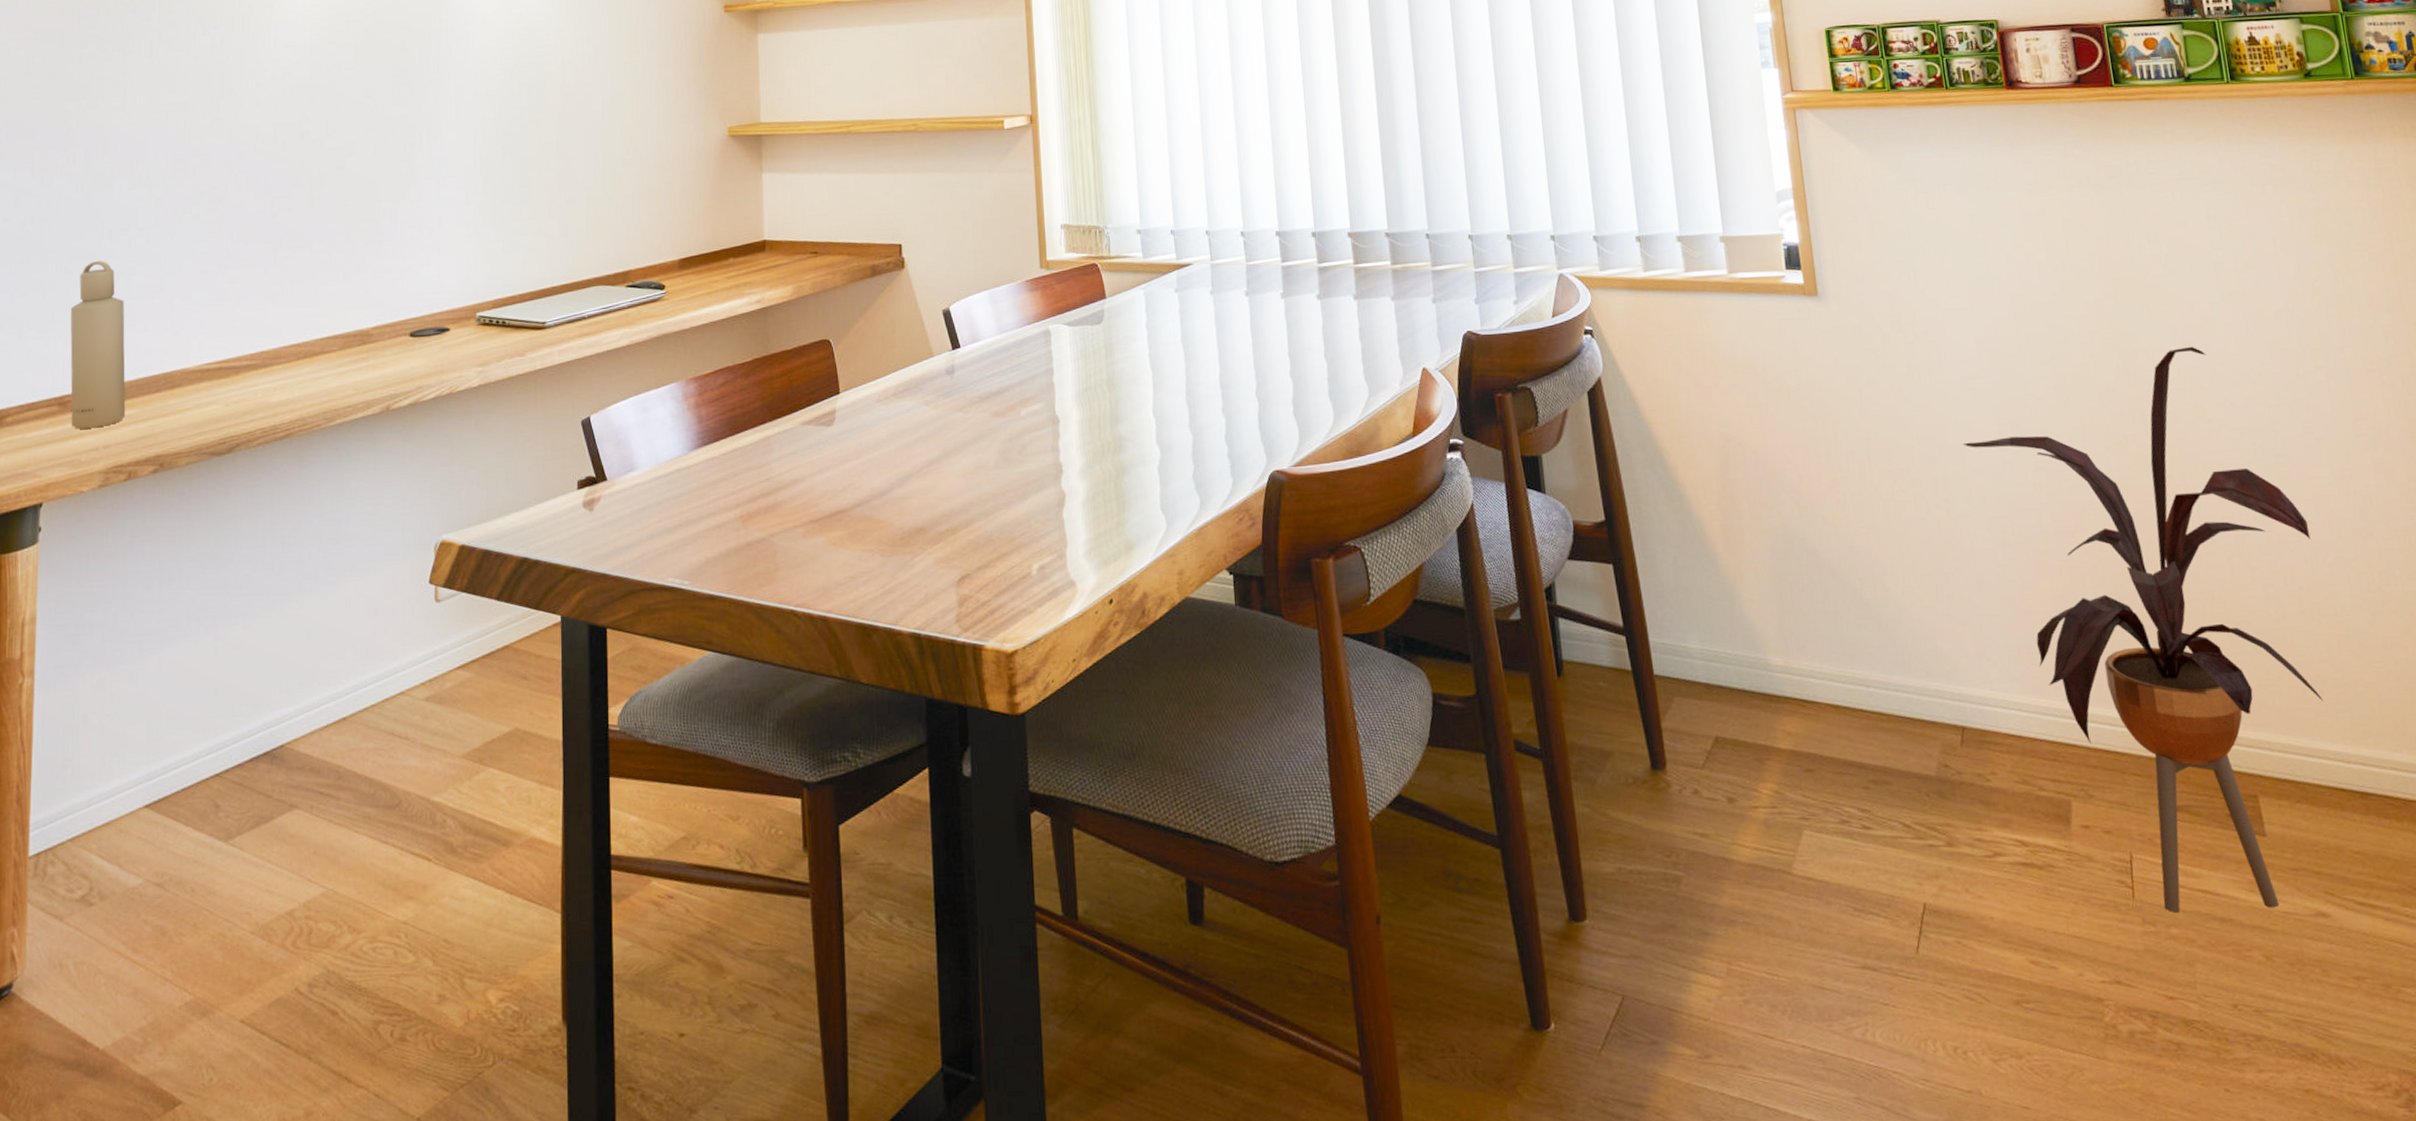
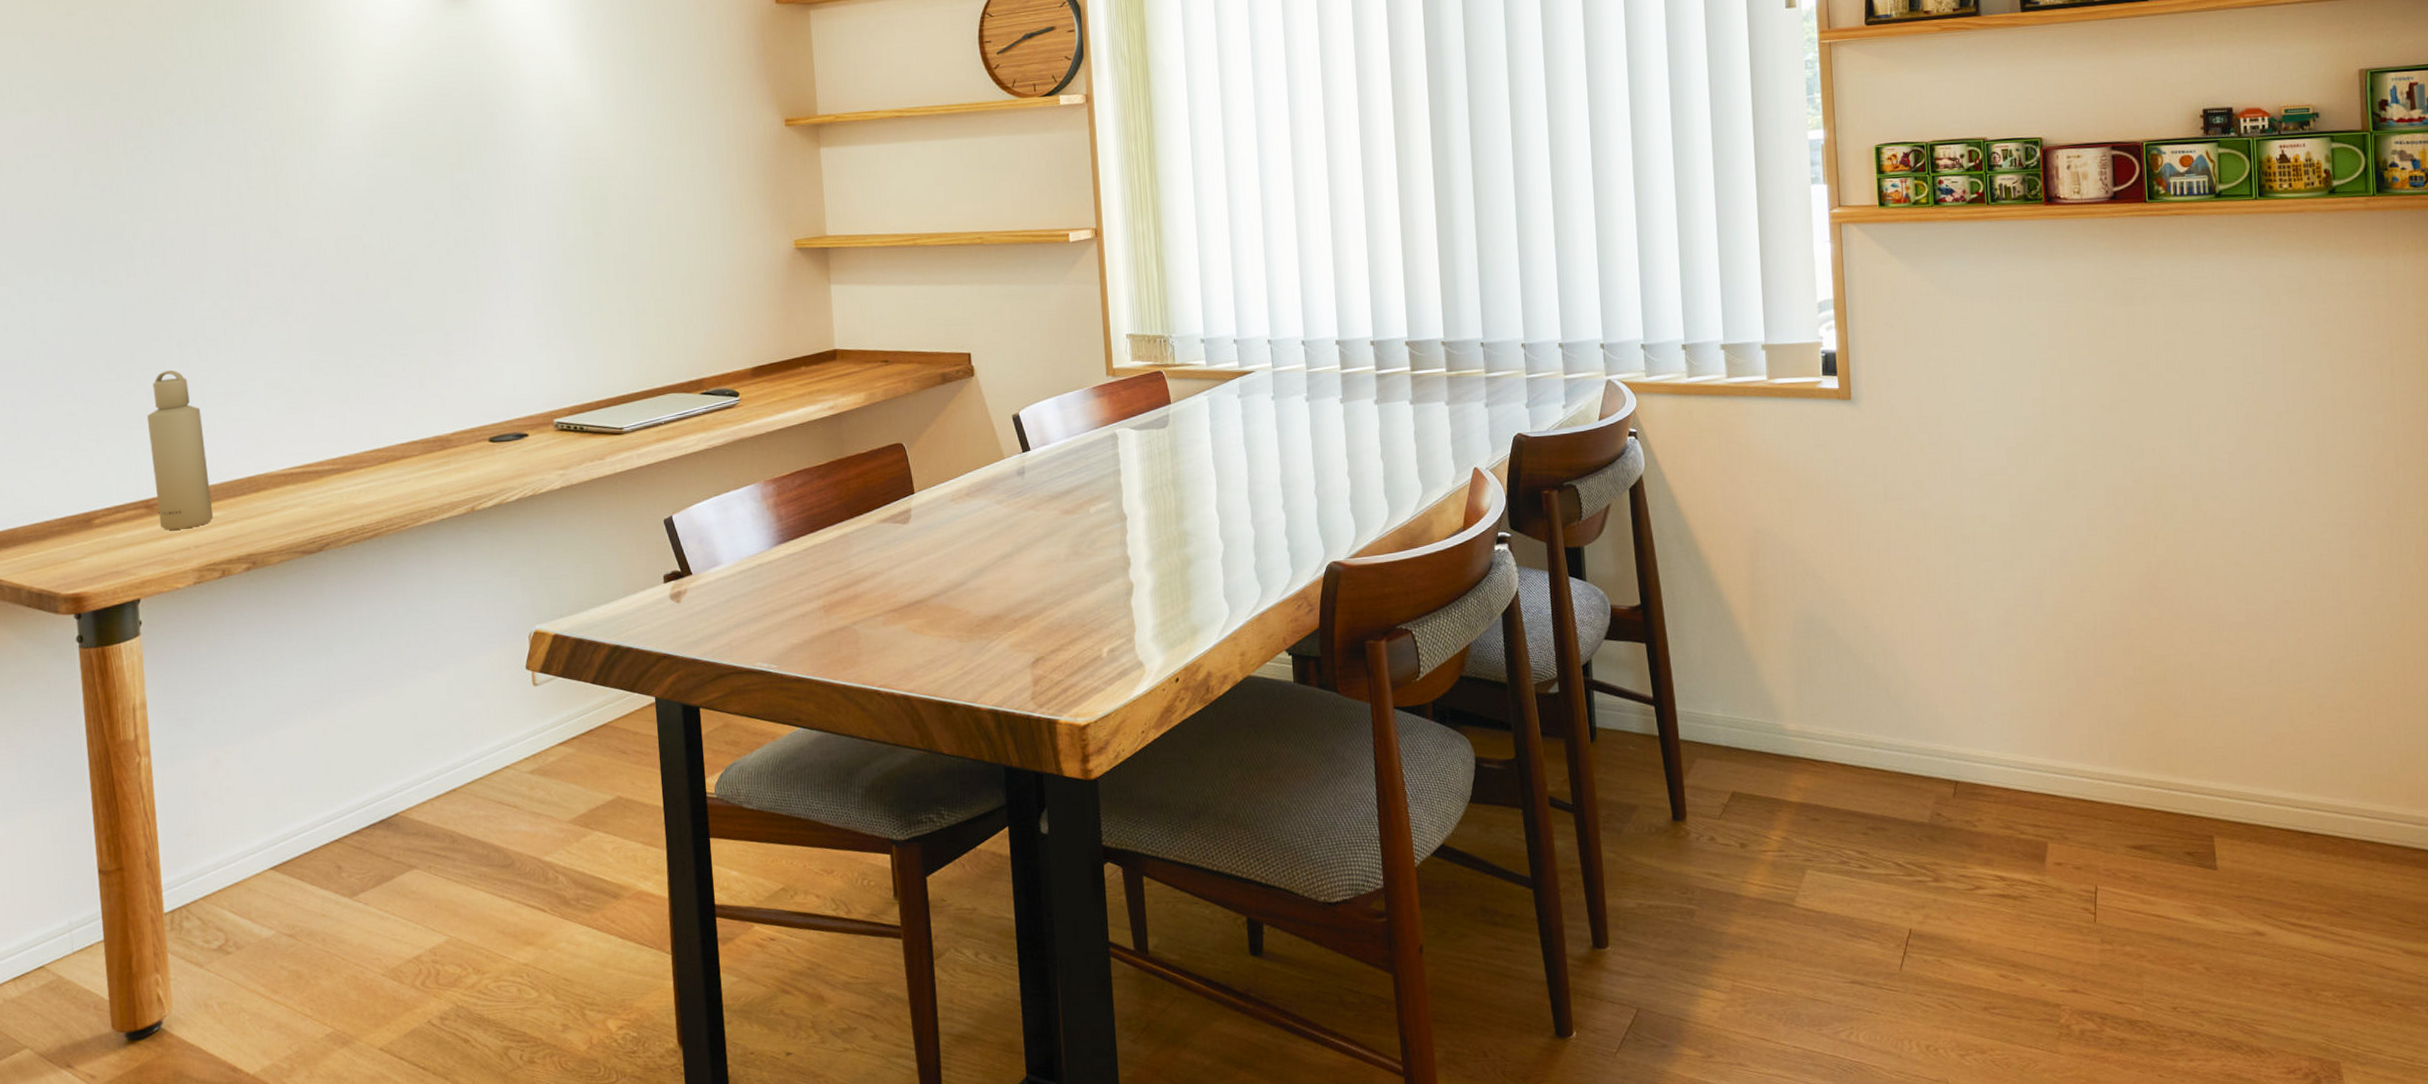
house plant: present [1962,346,2323,914] -> none [1976,445,2286,935]

